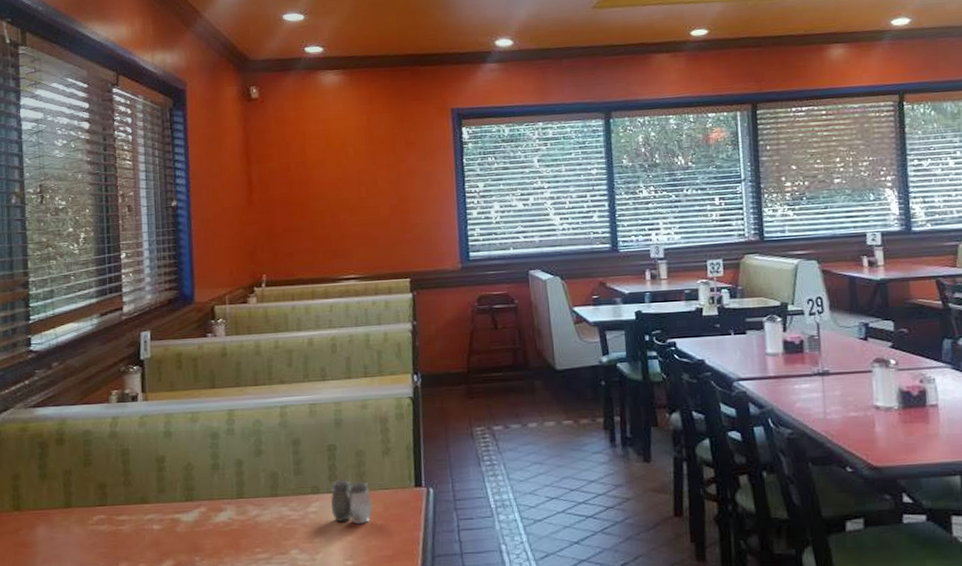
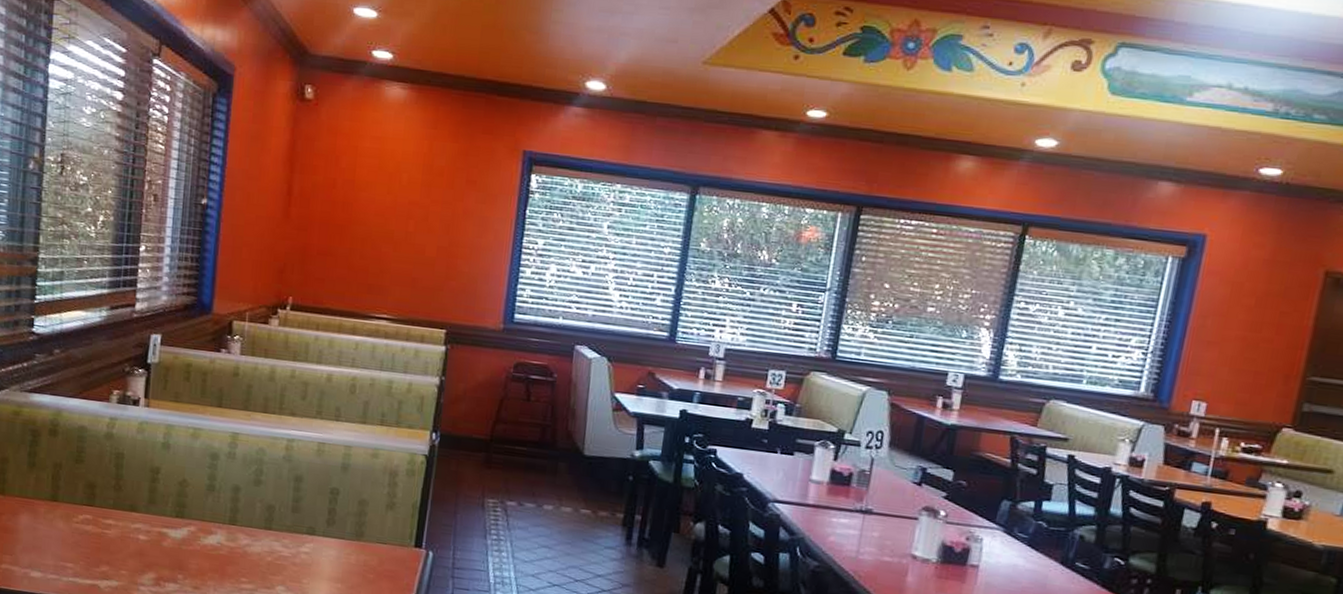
salt and pepper shaker: present [330,479,373,524] -> none [324,524,368,574]

